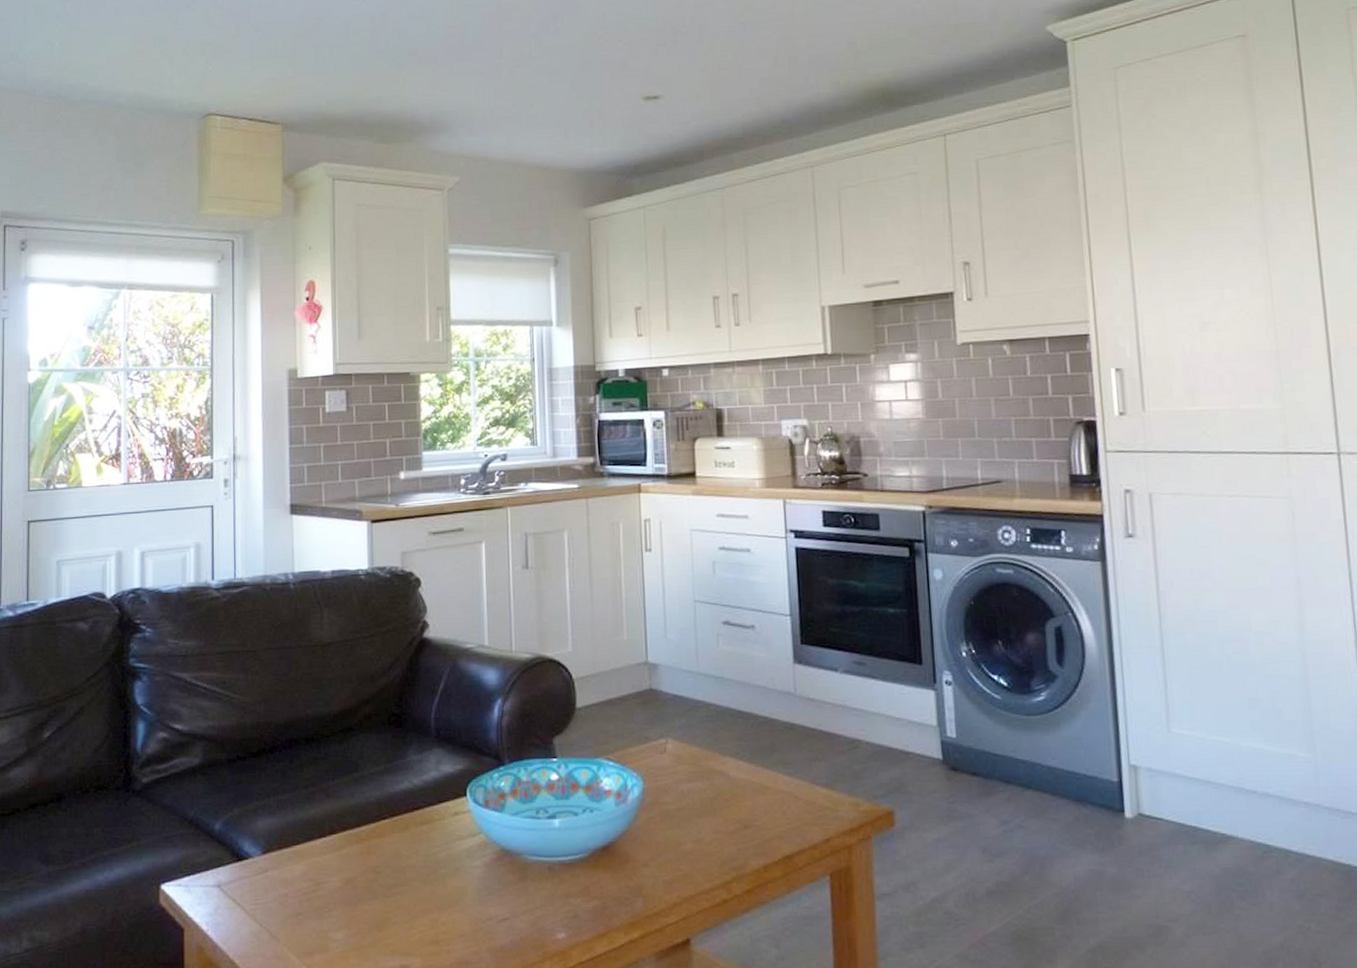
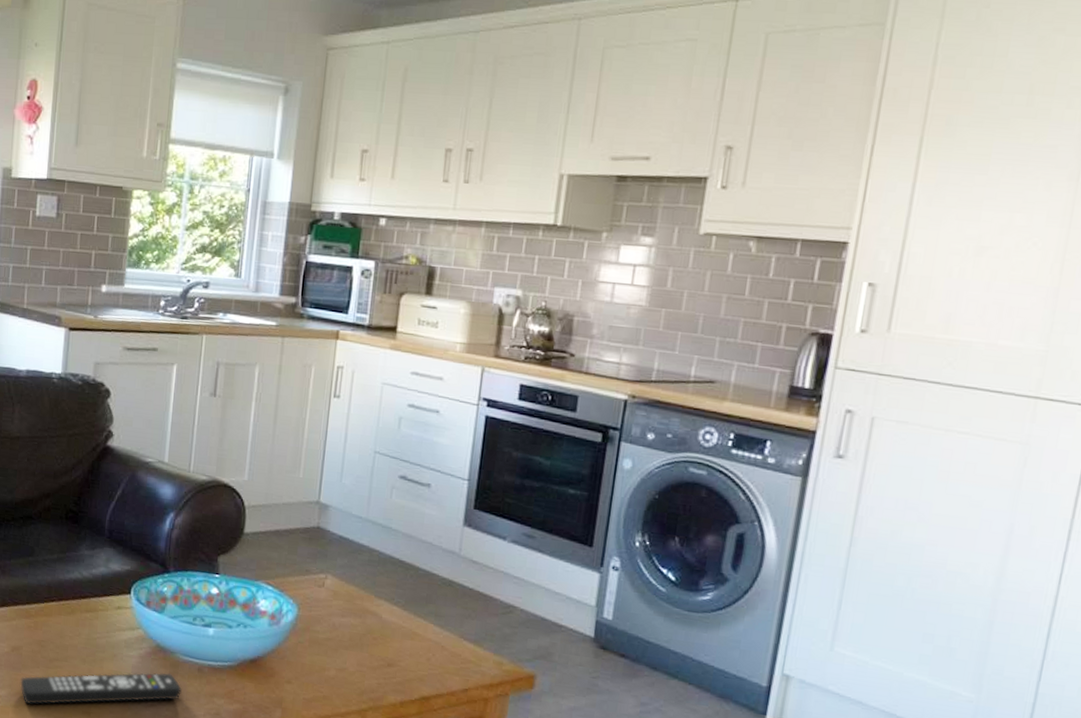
remote control: none [358,879,534,945] -> present [20,672,182,705]

